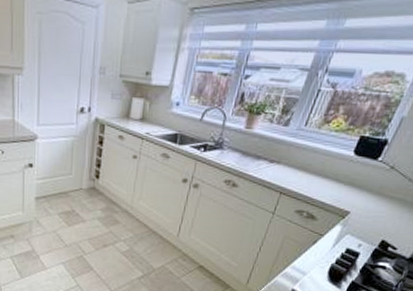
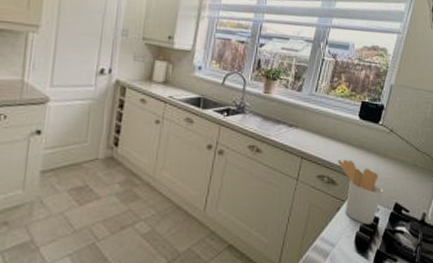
utensil holder: none [320,195,370,259] -> present [337,159,383,225]

